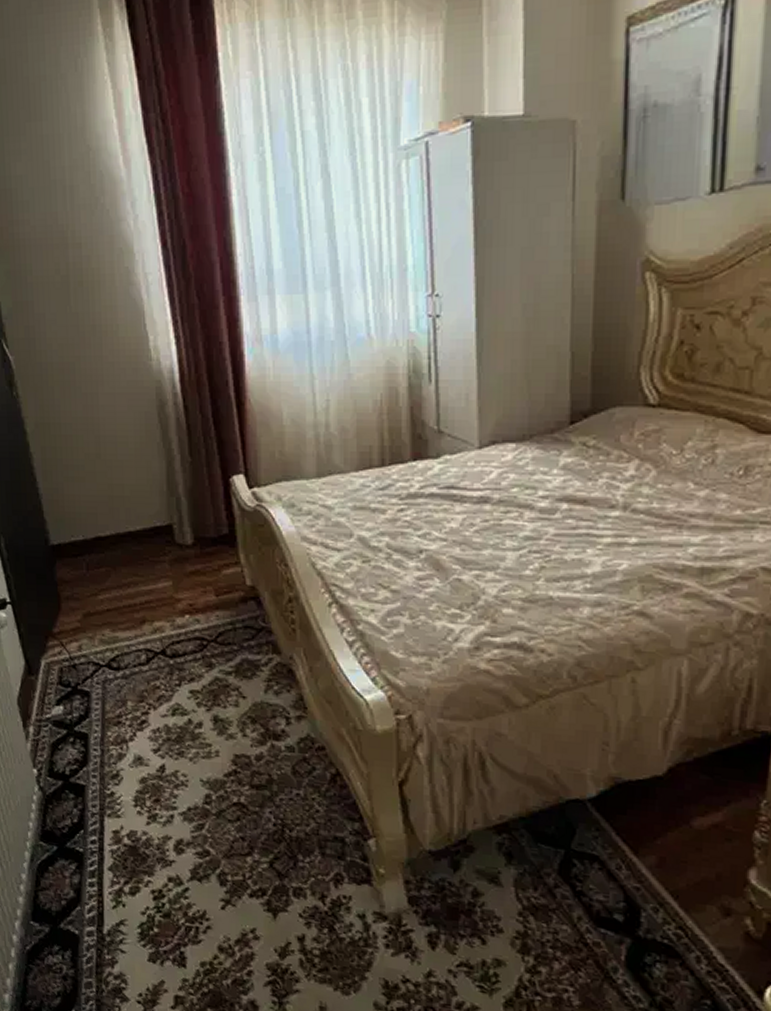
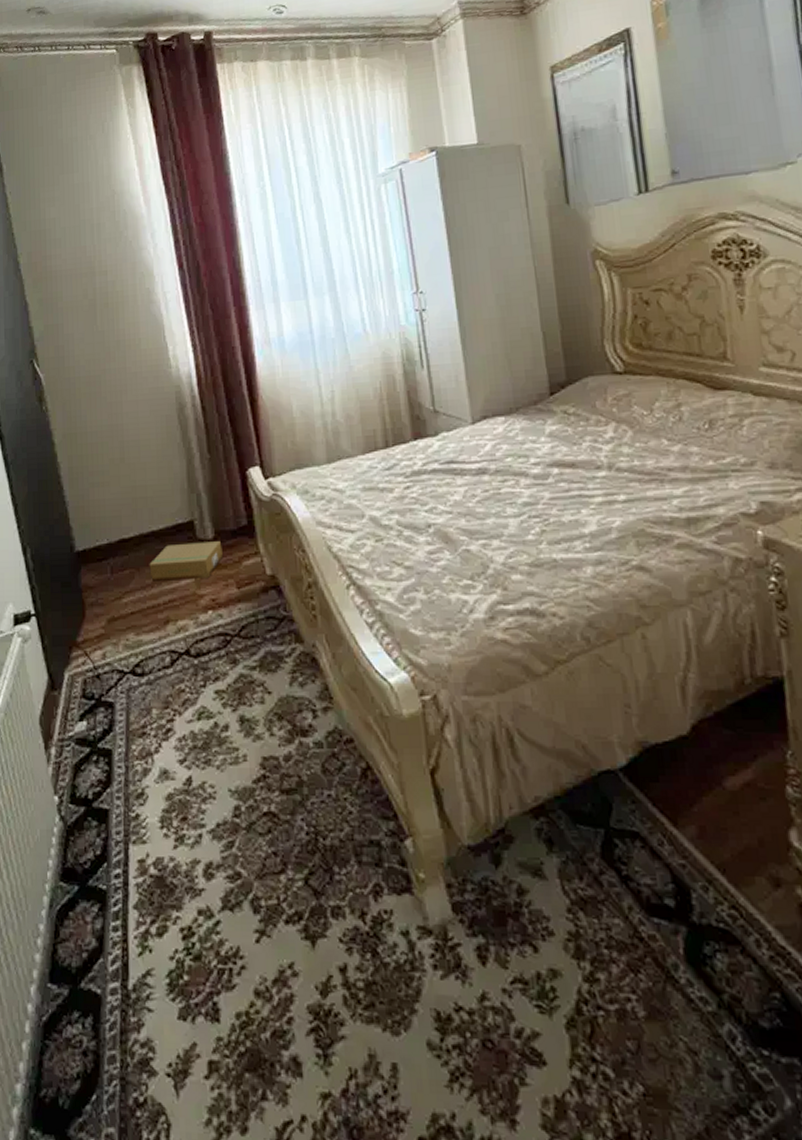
box: none [125,546,203,584] -> present [149,541,224,583]

